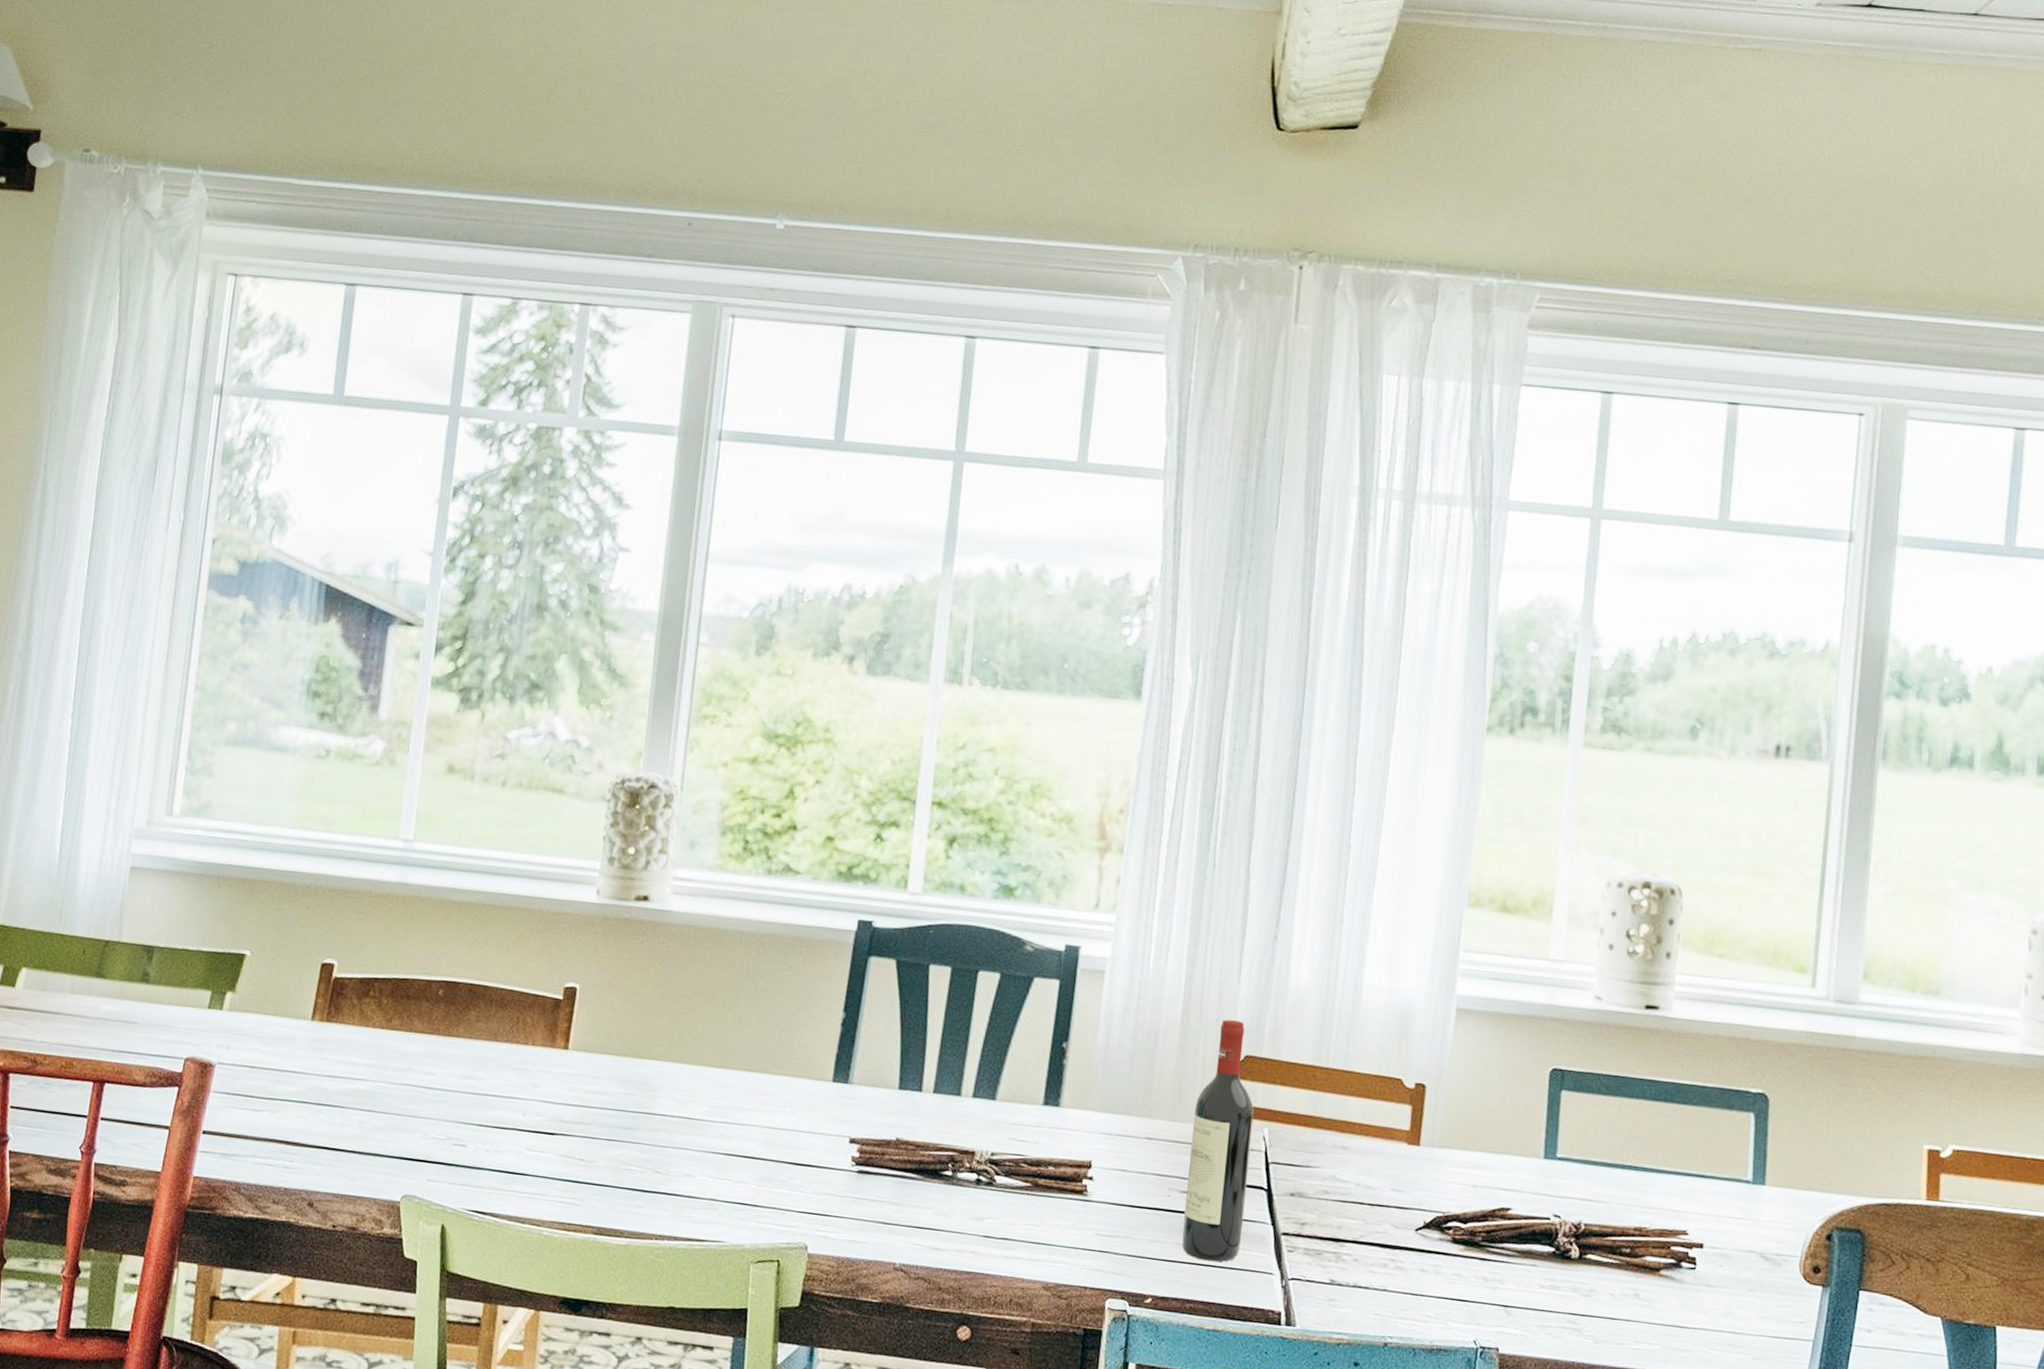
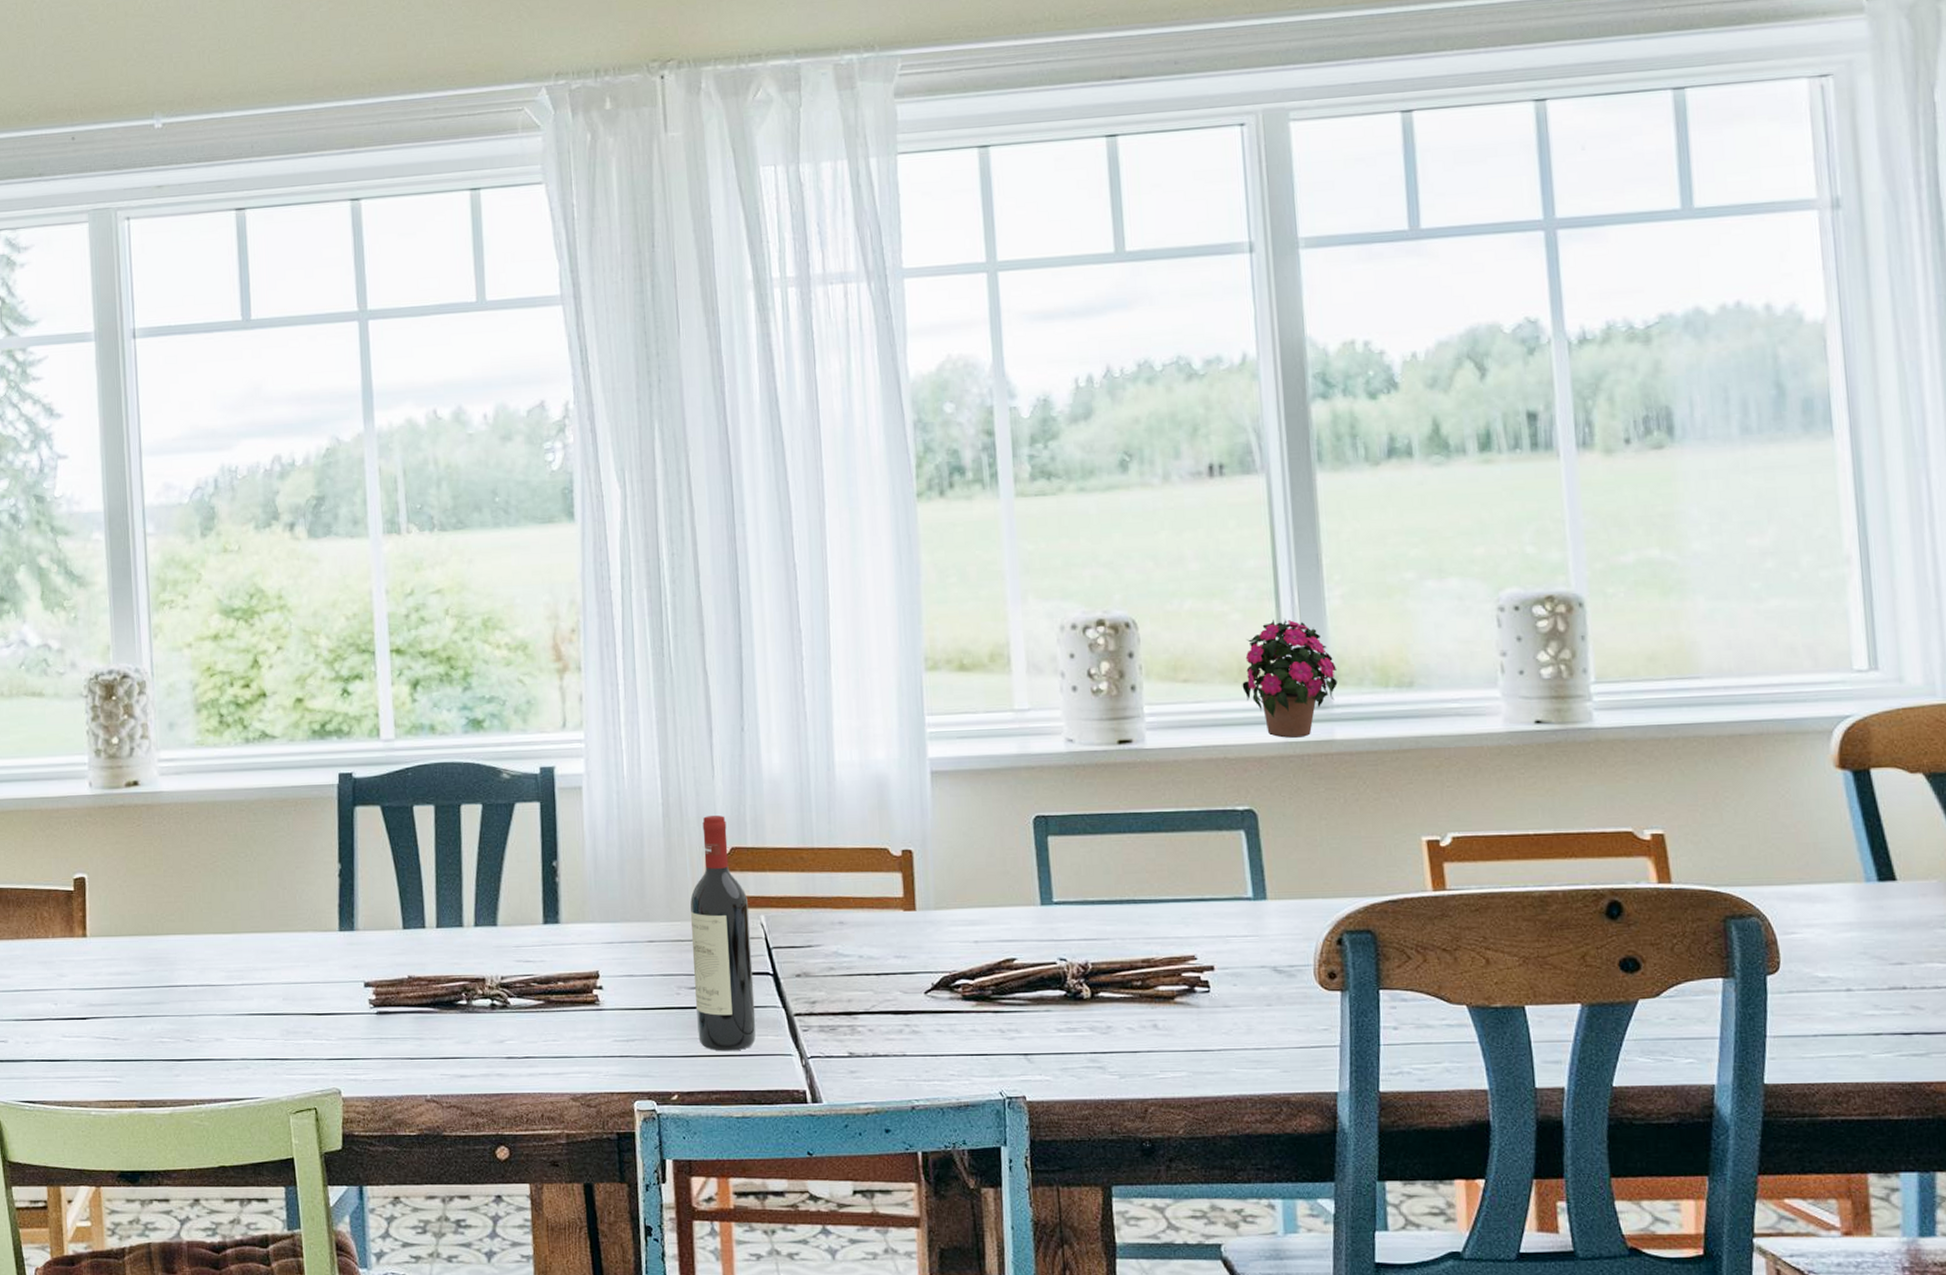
potted flower: none [1774,908,1868,1030] -> present [1242,618,1338,739]

